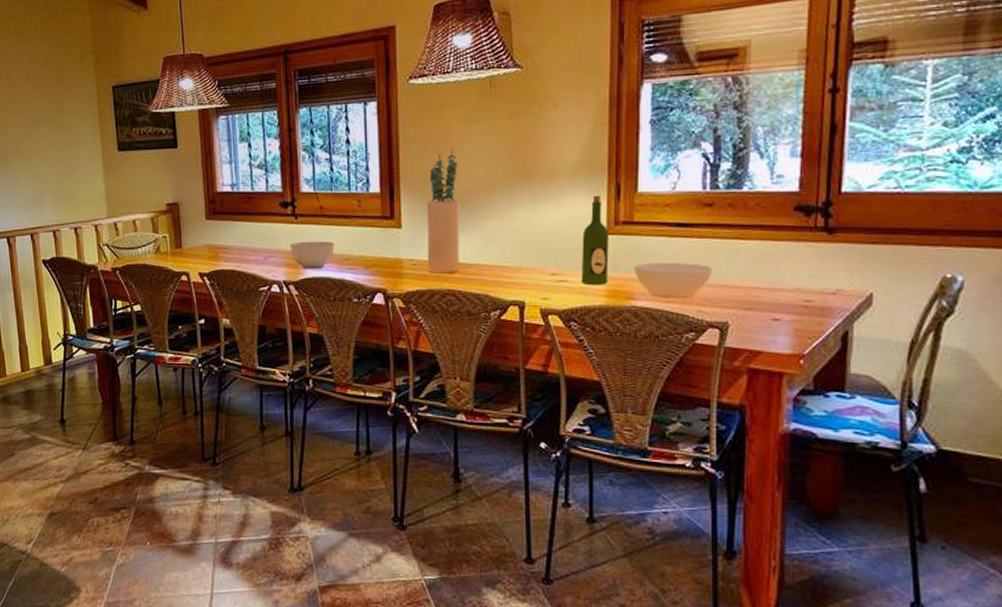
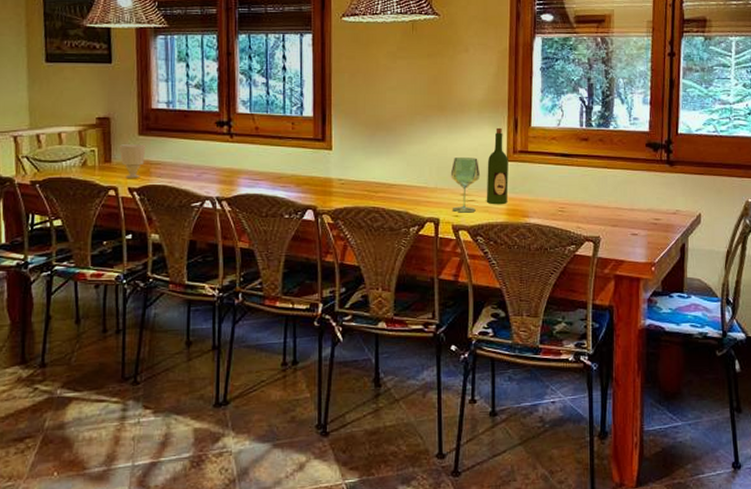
cup: none [188,229,214,263] -> present [119,144,146,178]
bowl: present [290,241,335,269] -> none [224,159,269,186]
vase: present [426,148,460,274] -> none [354,80,385,192]
wine glass: none [537,231,574,295] -> present [450,158,481,213]
bowl: present [634,262,713,298] -> none [529,186,588,216]

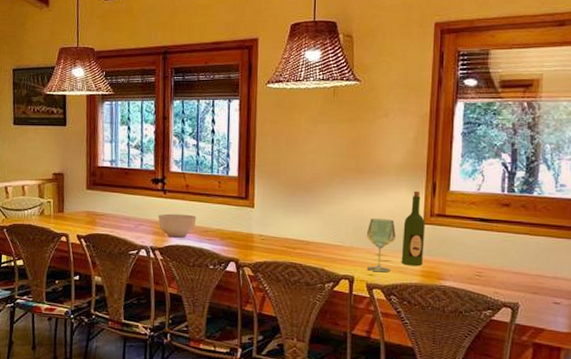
cup: present [119,144,146,178] -> none [70,197,93,227]
bowl: none [224,159,269,186] -> present [158,213,197,238]

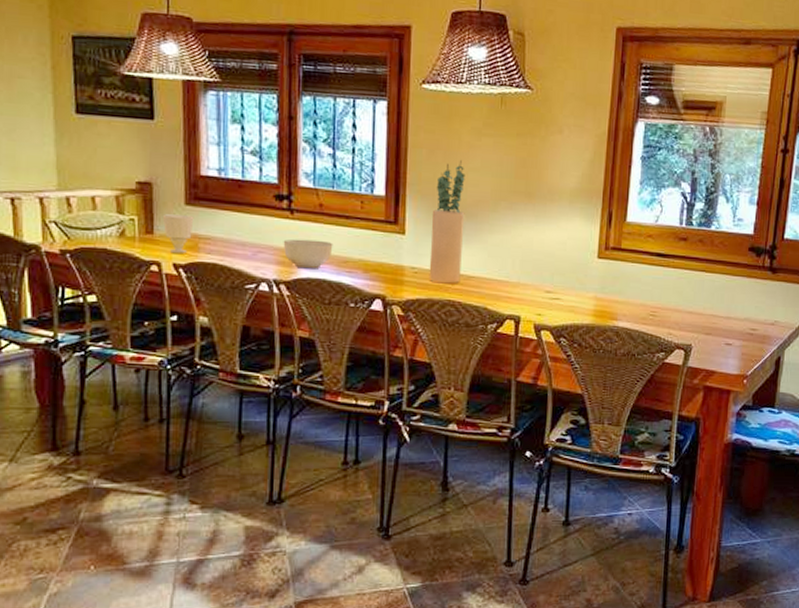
cup: none [70,197,93,227] -> present [162,214,194,253]
vase: none [274,143,304,249] -> present [429,159,466,284]
wine glass: present [366,219,396,273] -> none [535,251,568,312]
wine bottle: present [401,191,425,267] -> none [572,220,599,306]

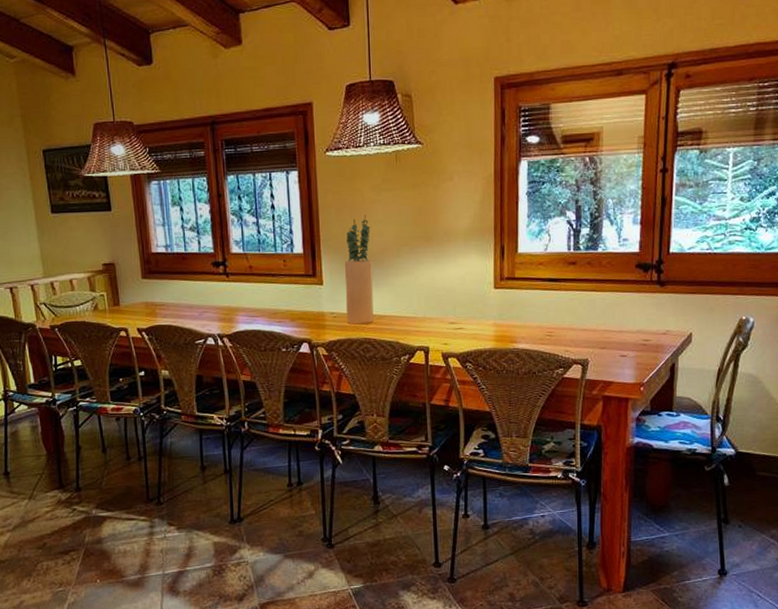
cup: present [162,214,194,253] -> none [125,287,150,319]
bowl: present [283,239,333,269] -> none [222,297,264,323]

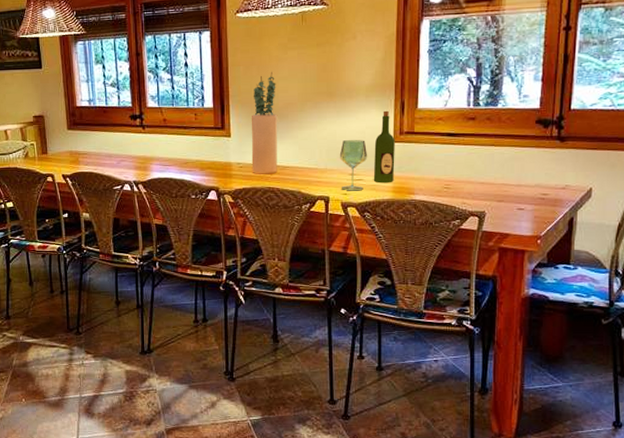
wine glass: none [438,286,468,341] -> present [339,140,368,191]
wine bottle: none [474,255,496,332] -> present [373,110,395,184]

